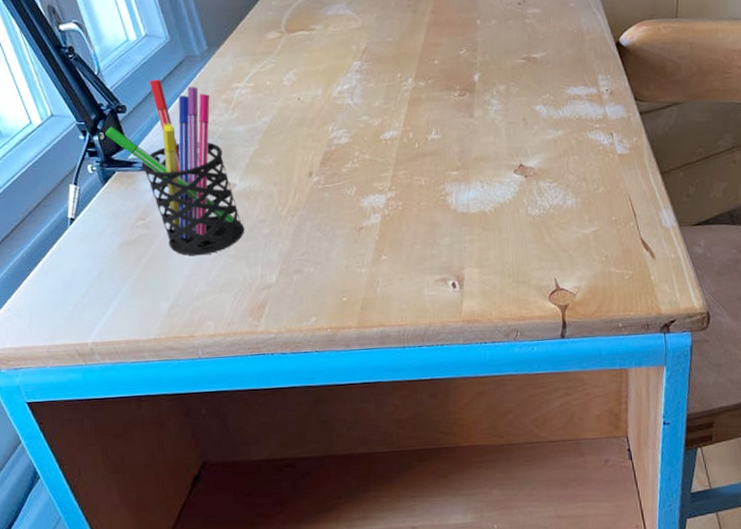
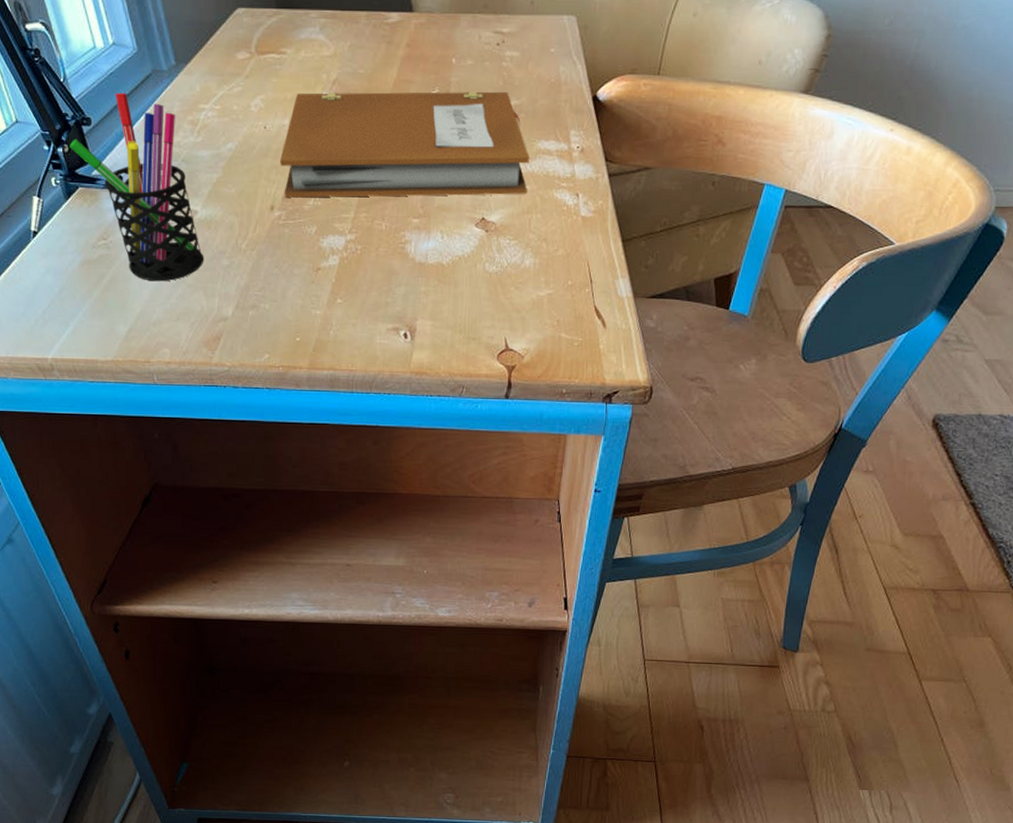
notebook: none [315,45,562,163] -> present [280,91,529,198]

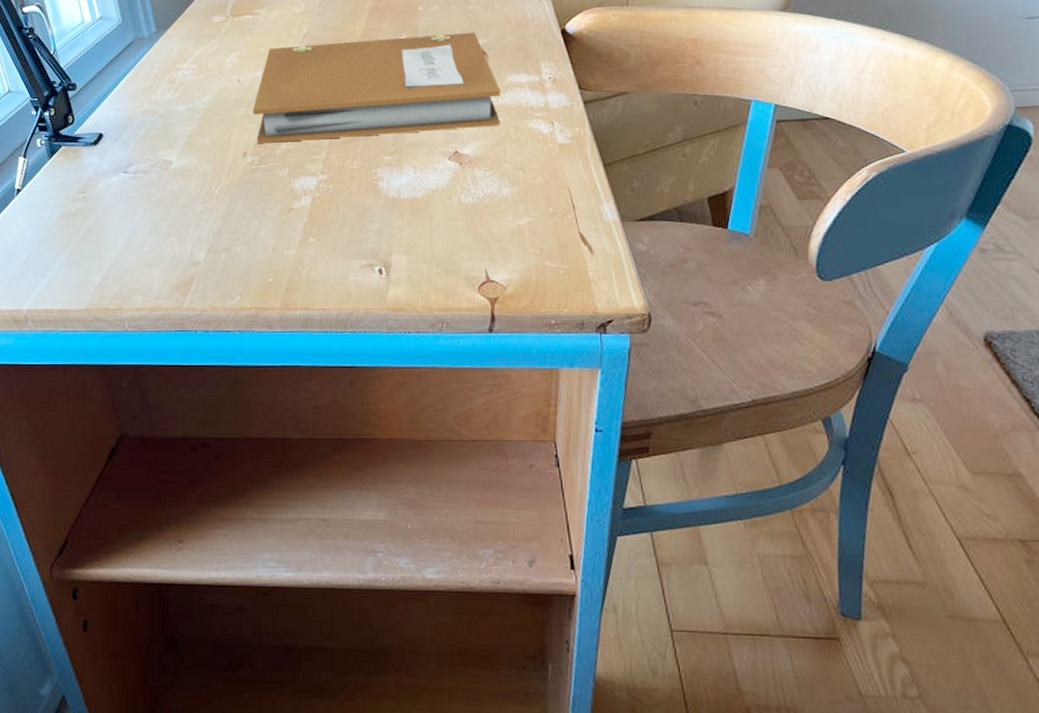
pen holder: present [69,92,204,282] -> none [55,59,178,230]

